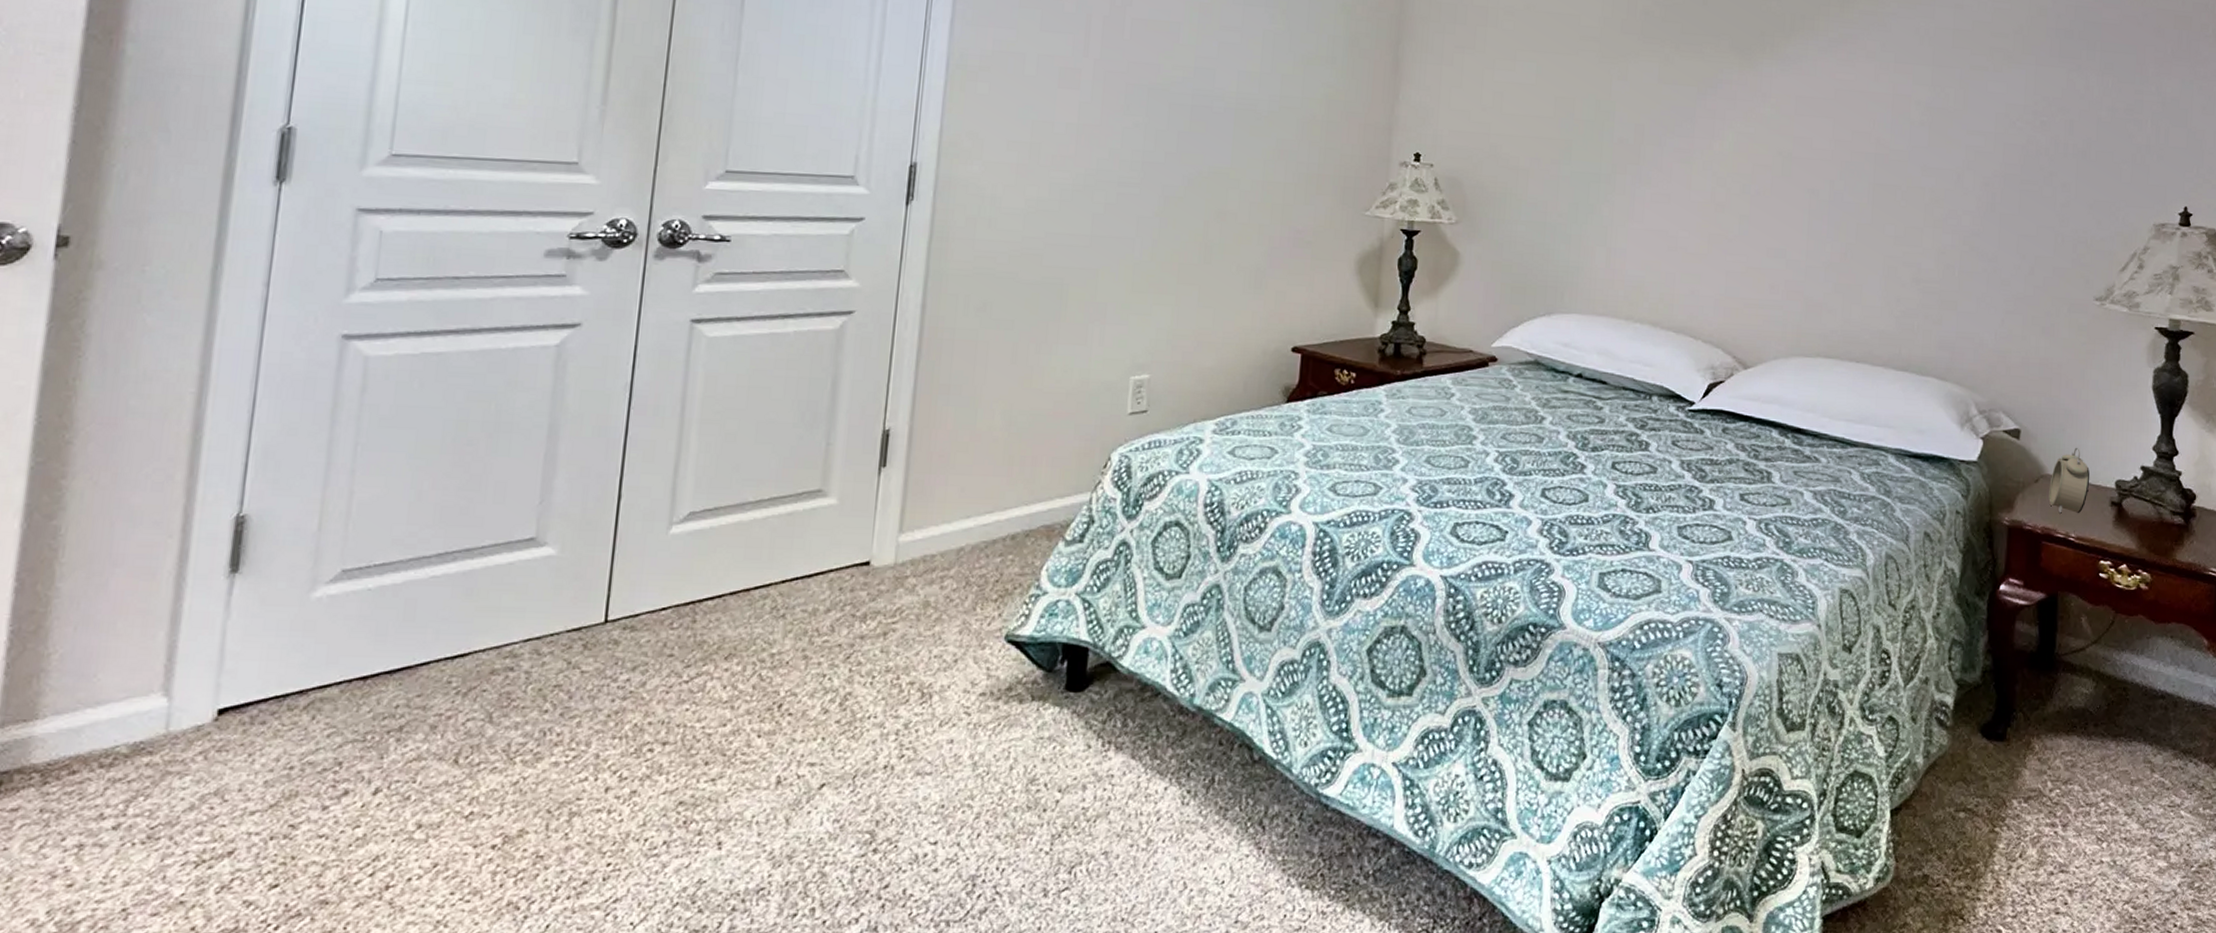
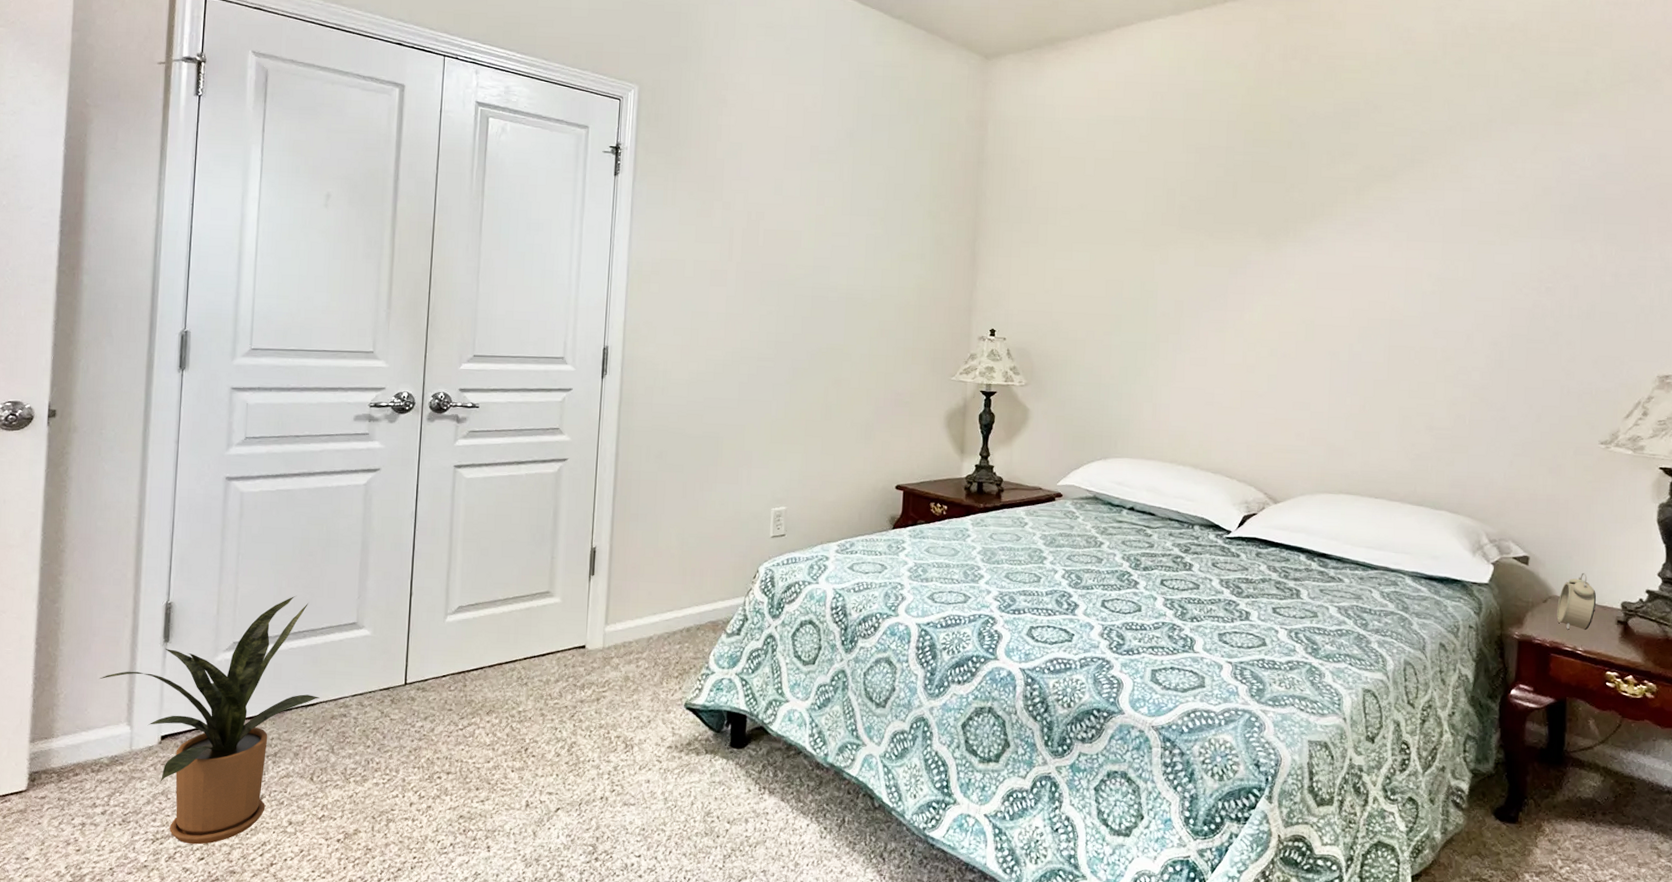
house plant: none [120,502,474,866] -> present [99,596,320,845]

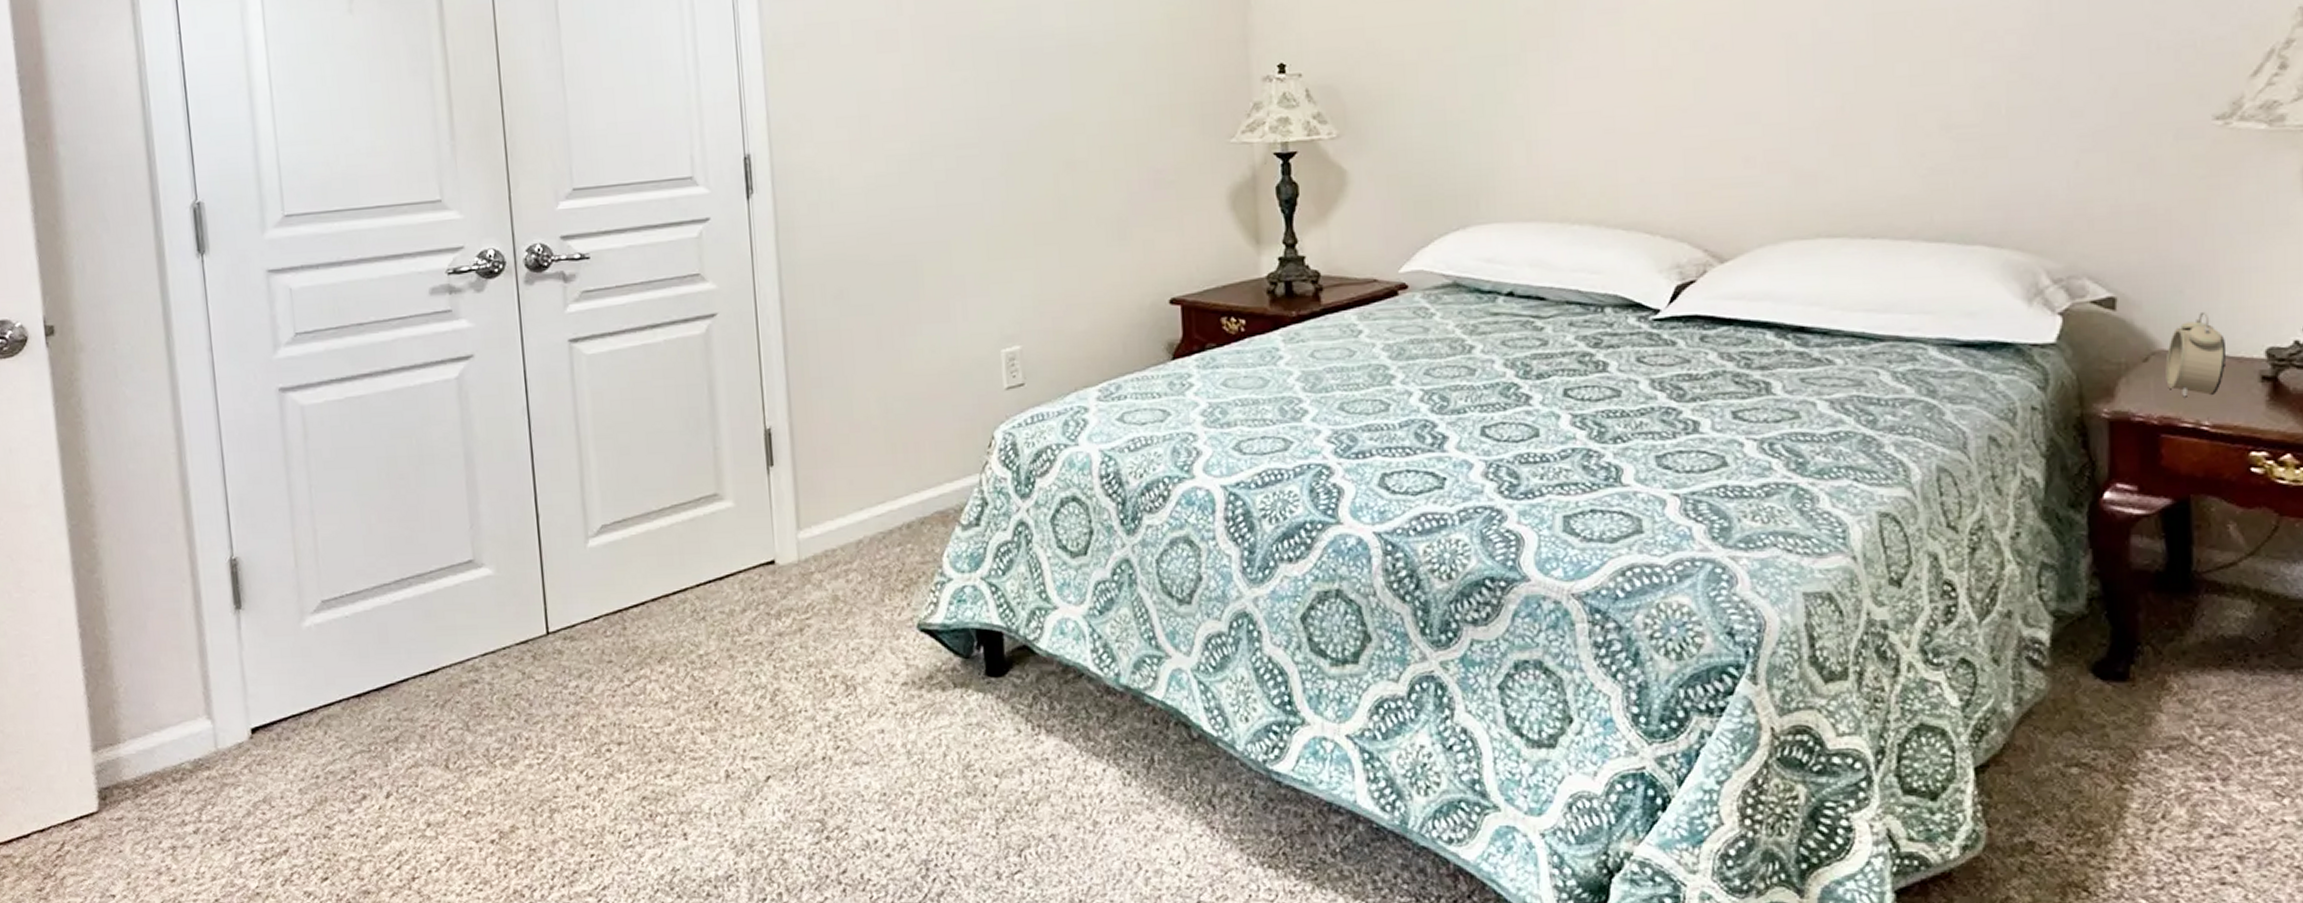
house plant: present [99,596,320,845] -> none [163,534,441,862]

